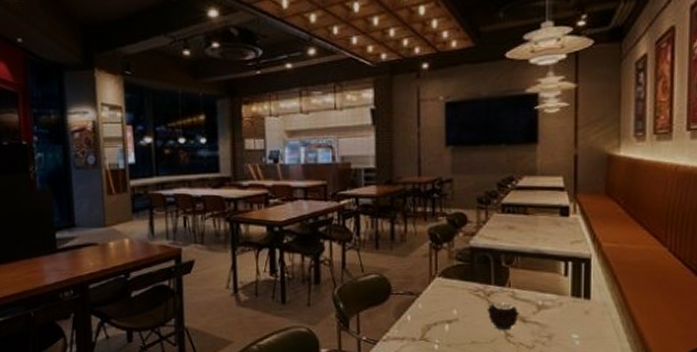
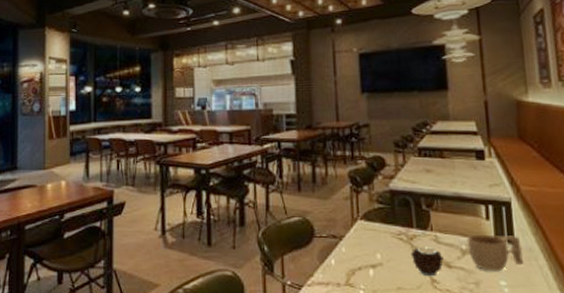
cup: none [543,290,598,325] -> present [466,234,524,272]

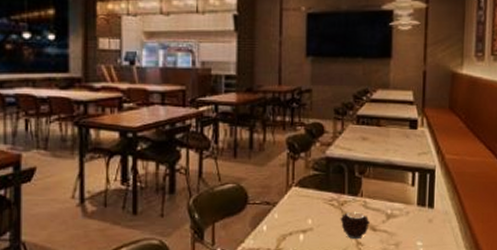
cup: present [466,234,524,272] -> none [392,200,440,233]

